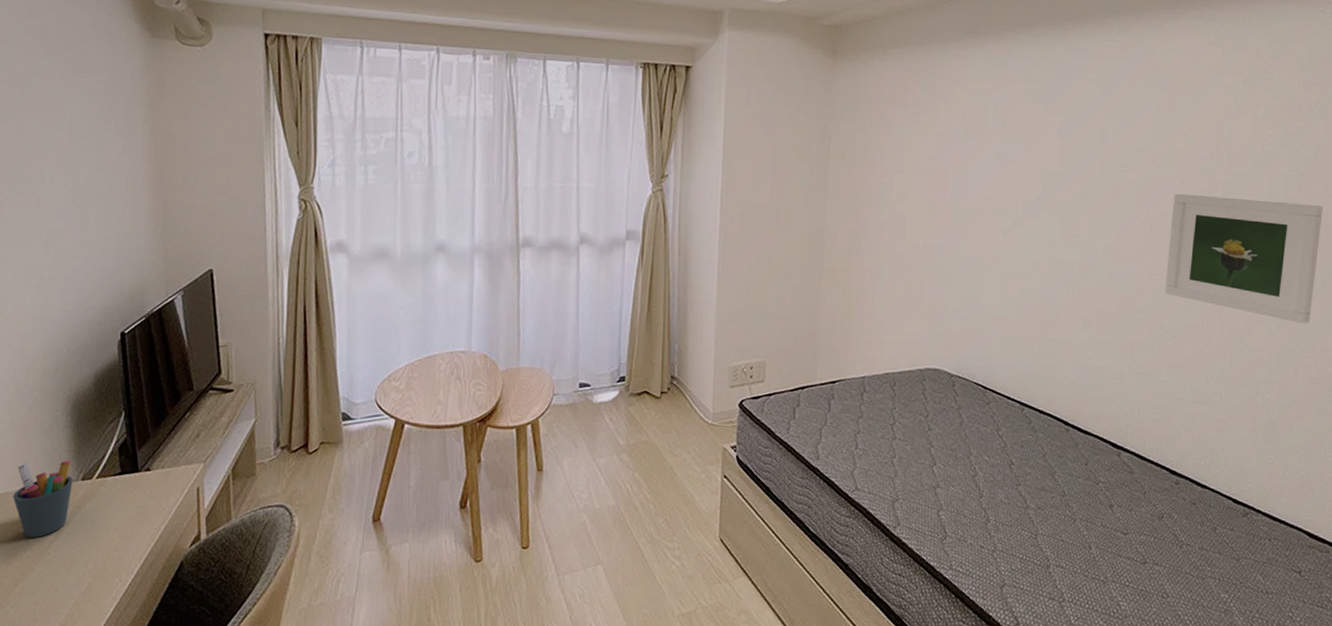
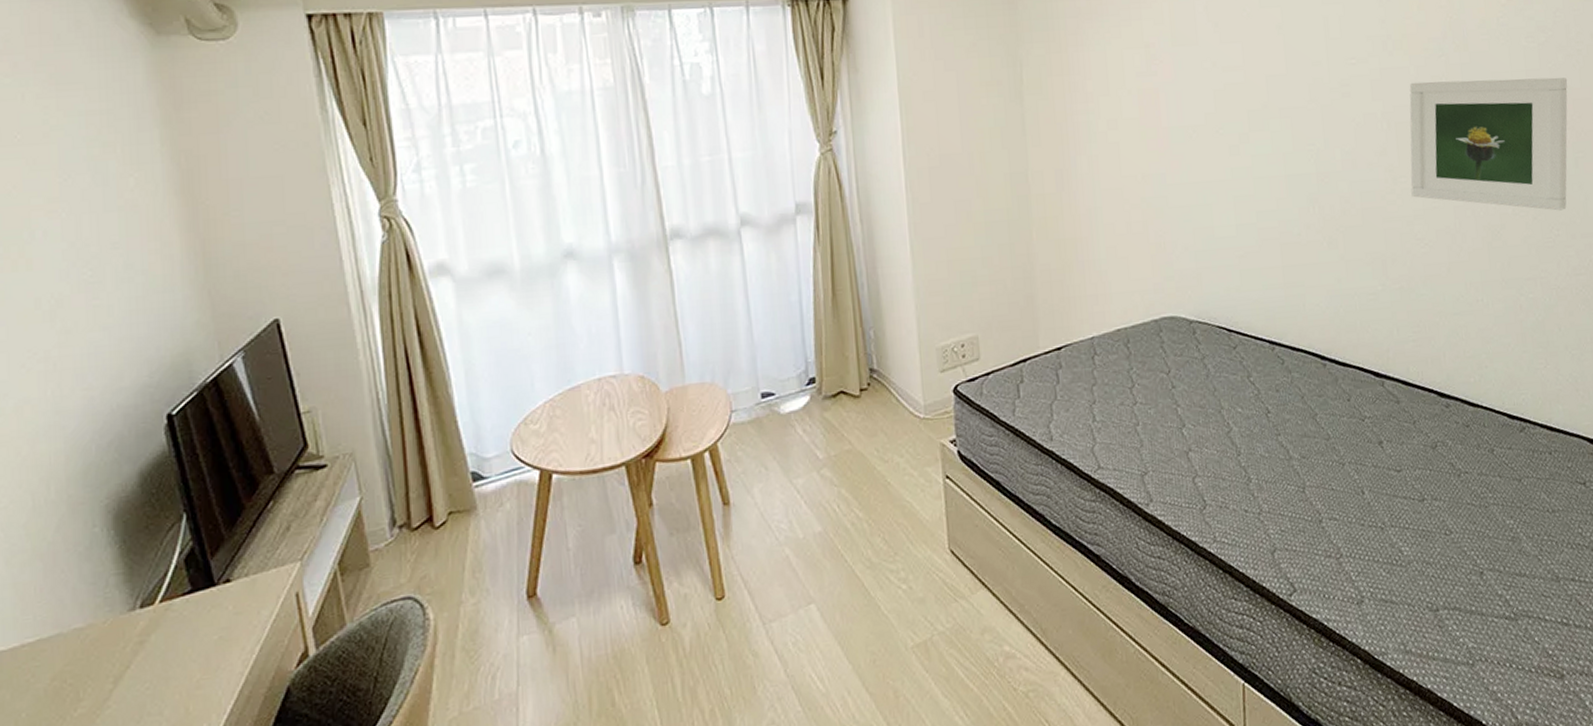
pen holder: present [13,460,73,539] -> none [49,585,129,693]

